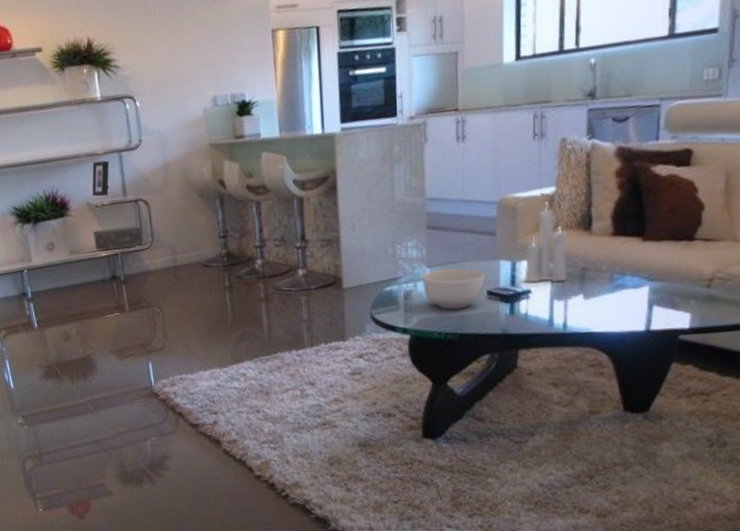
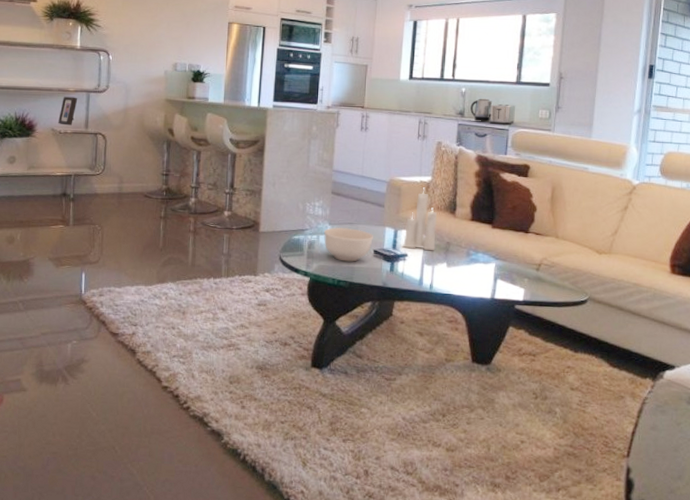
decorative box: present [93,226,143,251] -> none [52,152,96,173]
kettle: none [604,66,636,102] -> present [470,98,493,122]
toaster: none [629,67,670,101] -> present [488,103,516,125]

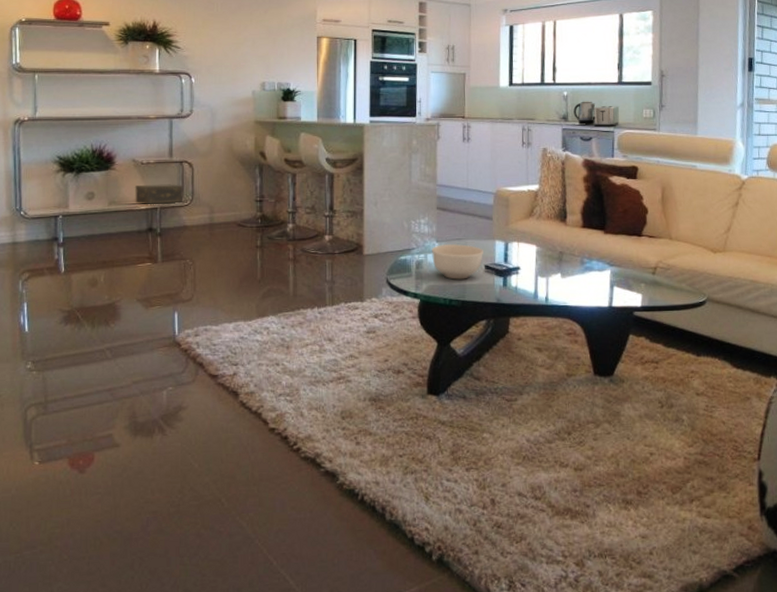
decorative box: none [52,152,96,173] -> present [135,184,183,205]
picture frame: present [58,96,78,126] -> none [139,124,160,155]
candle: present [403,187,438,251] -> none [515,196,549,262]

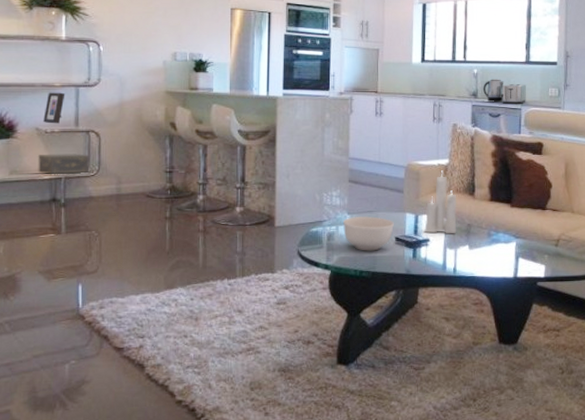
picture frame: none [139,124,160,155] -> present [43,92,65,124]
candle: none [515,196,549,262] -> present [424,170,457,234]

